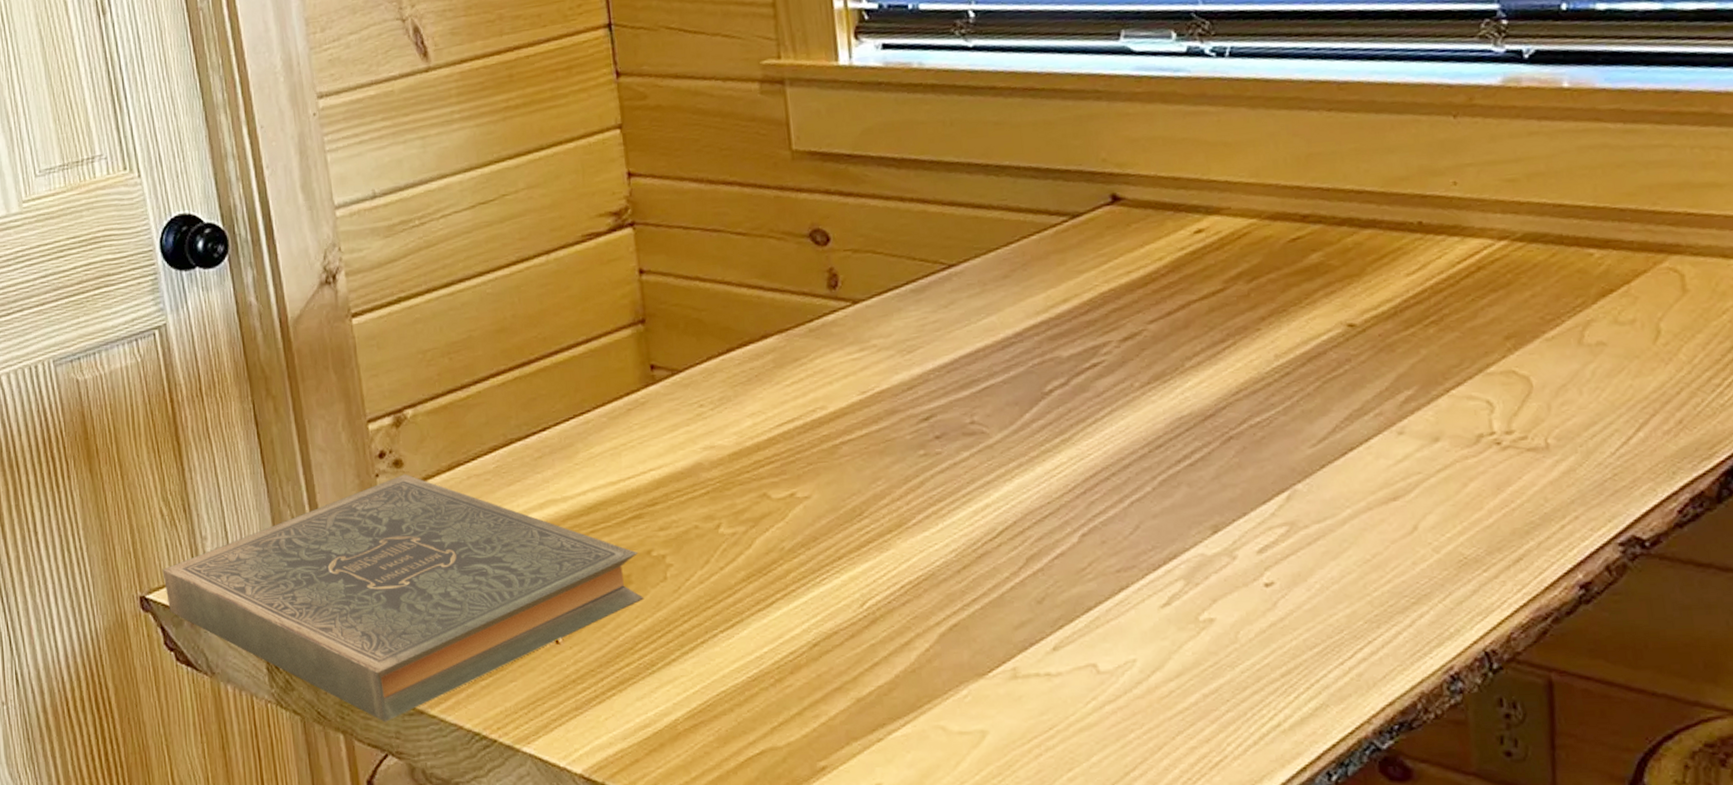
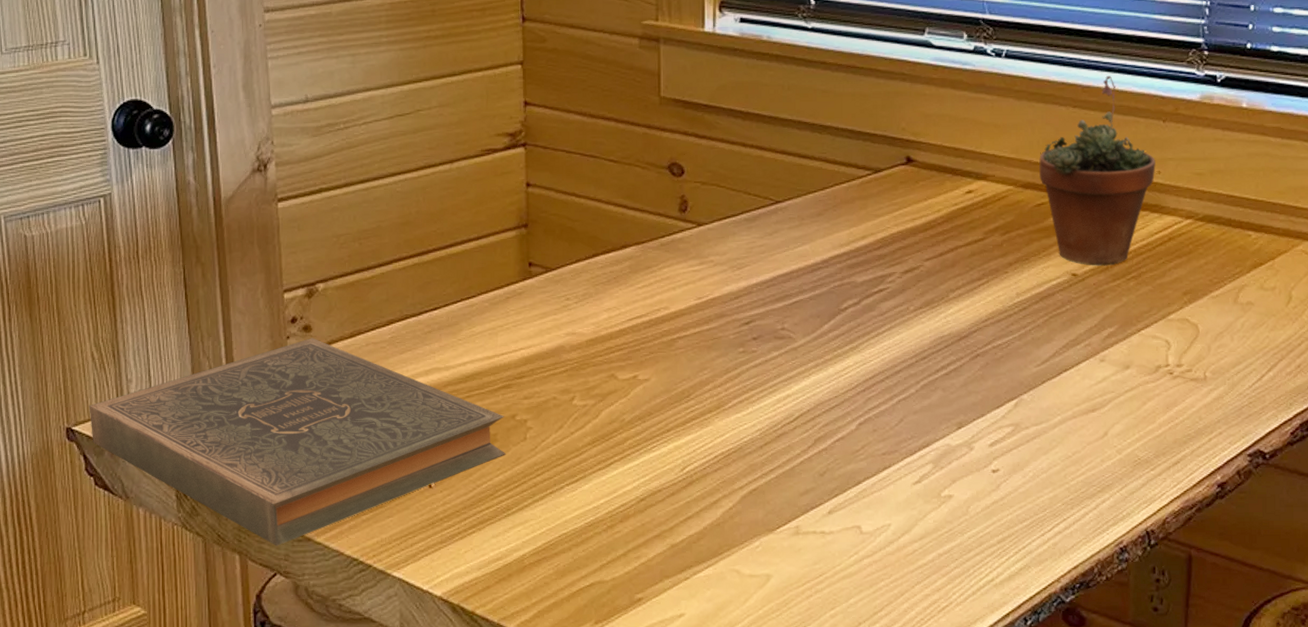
succulent plant: none [1288,64,1449,311] -> present [1039,75,1156,266]

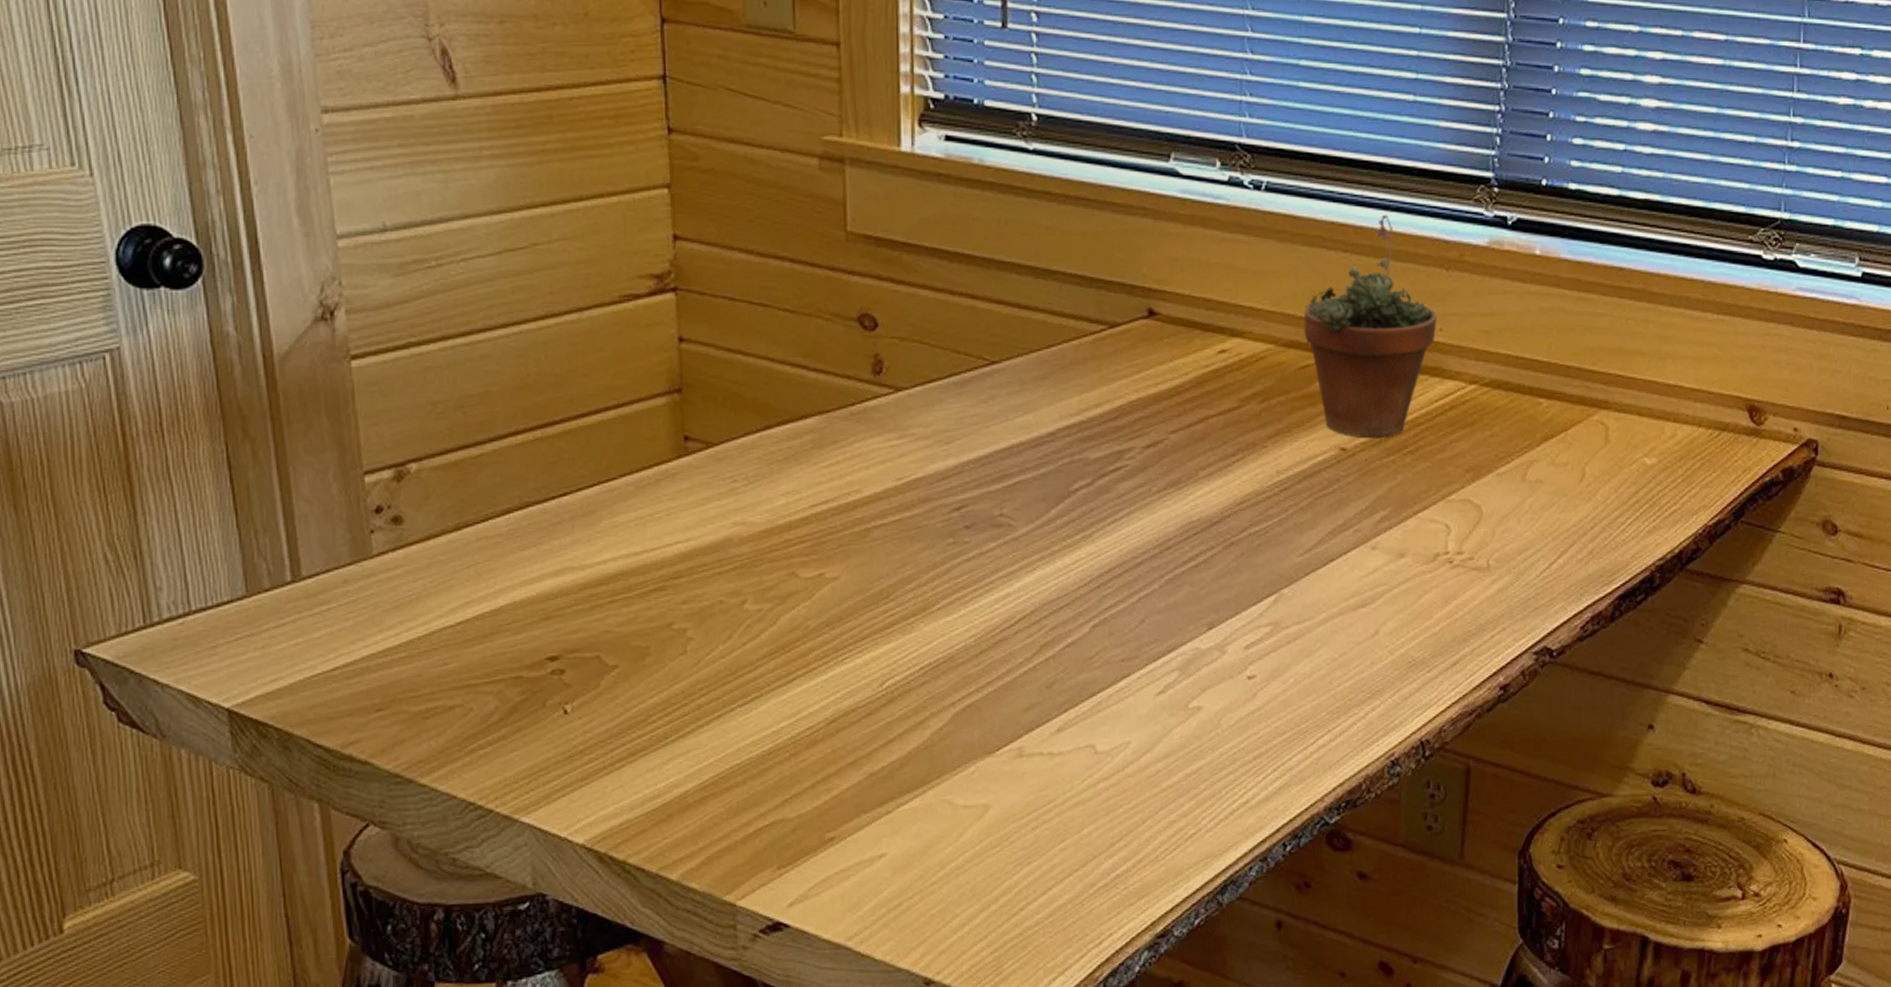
book: present [89,338,505,546] -> none [104,532,660,791]

